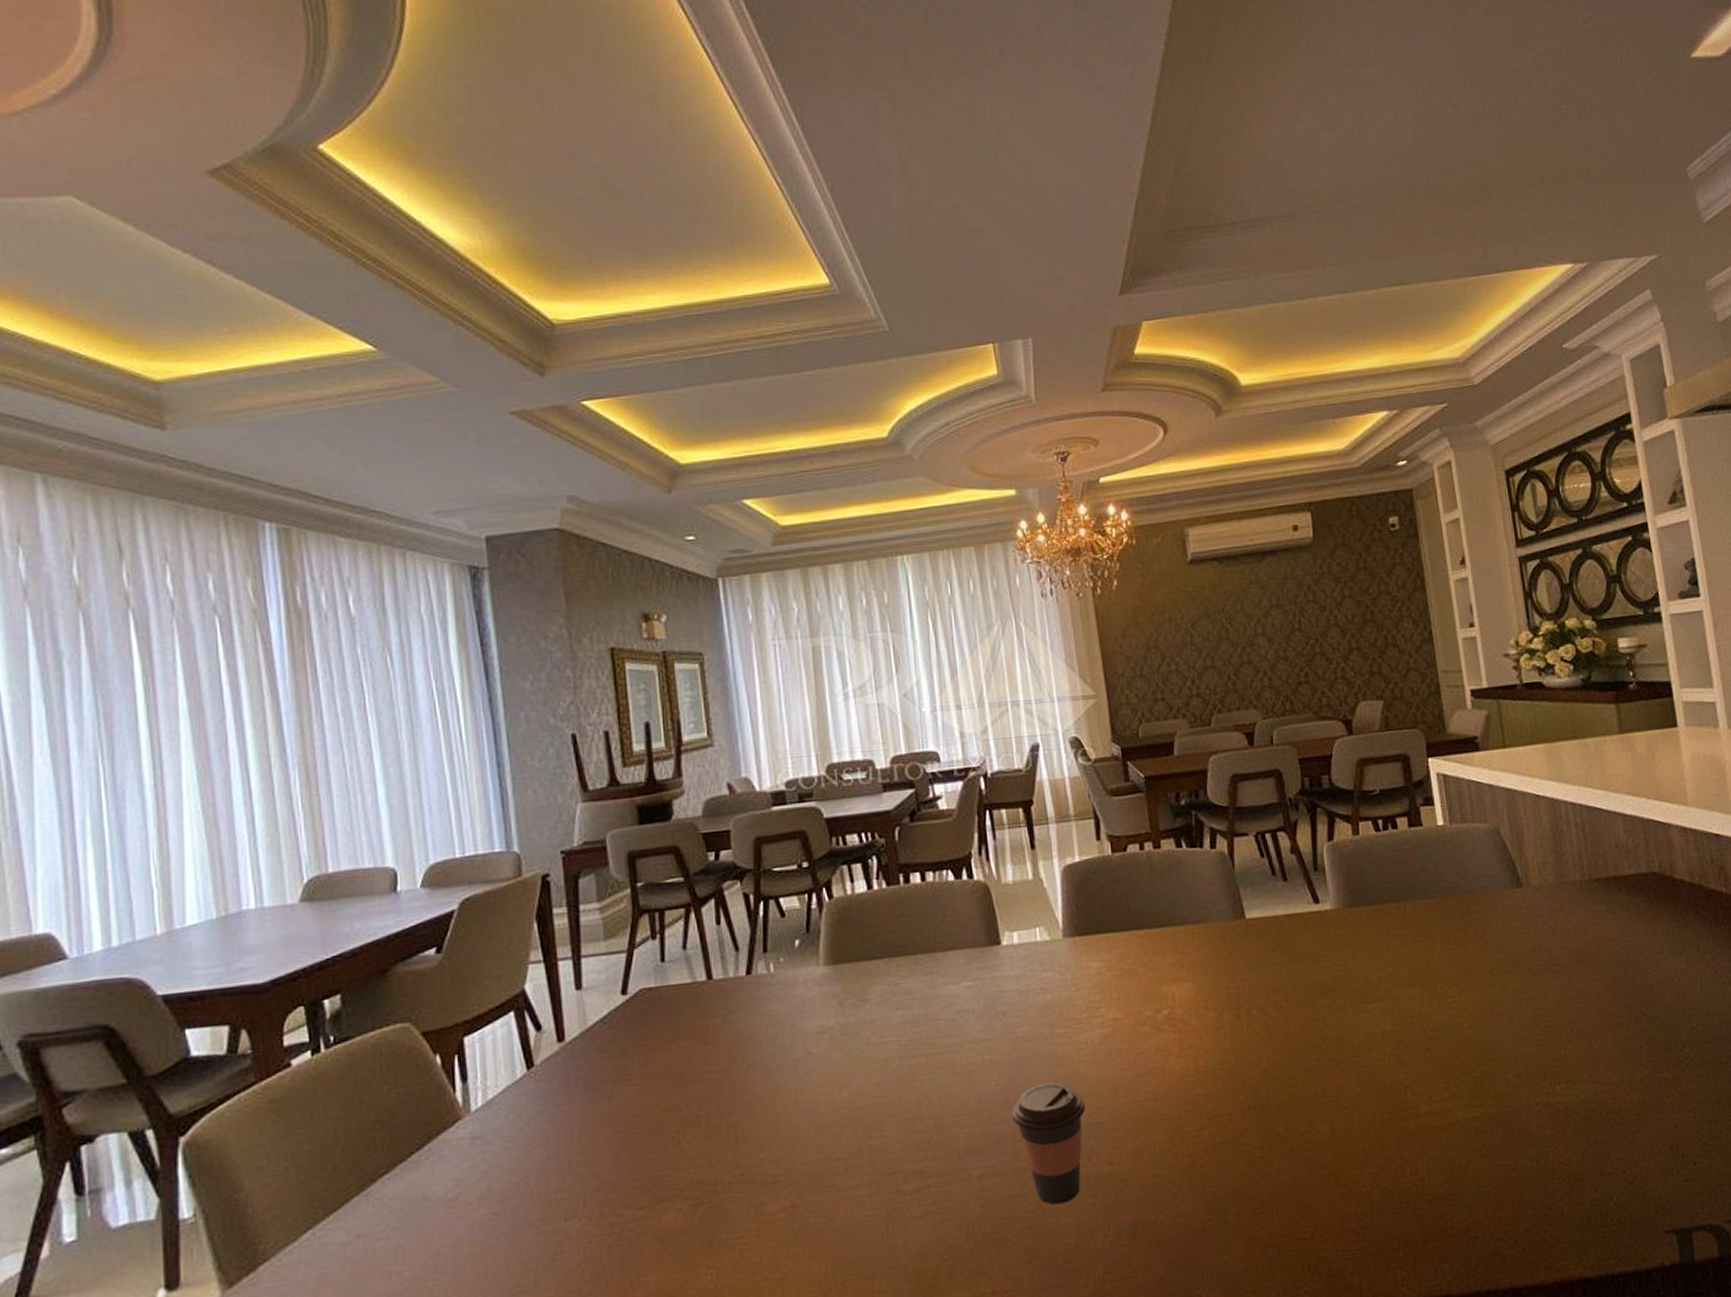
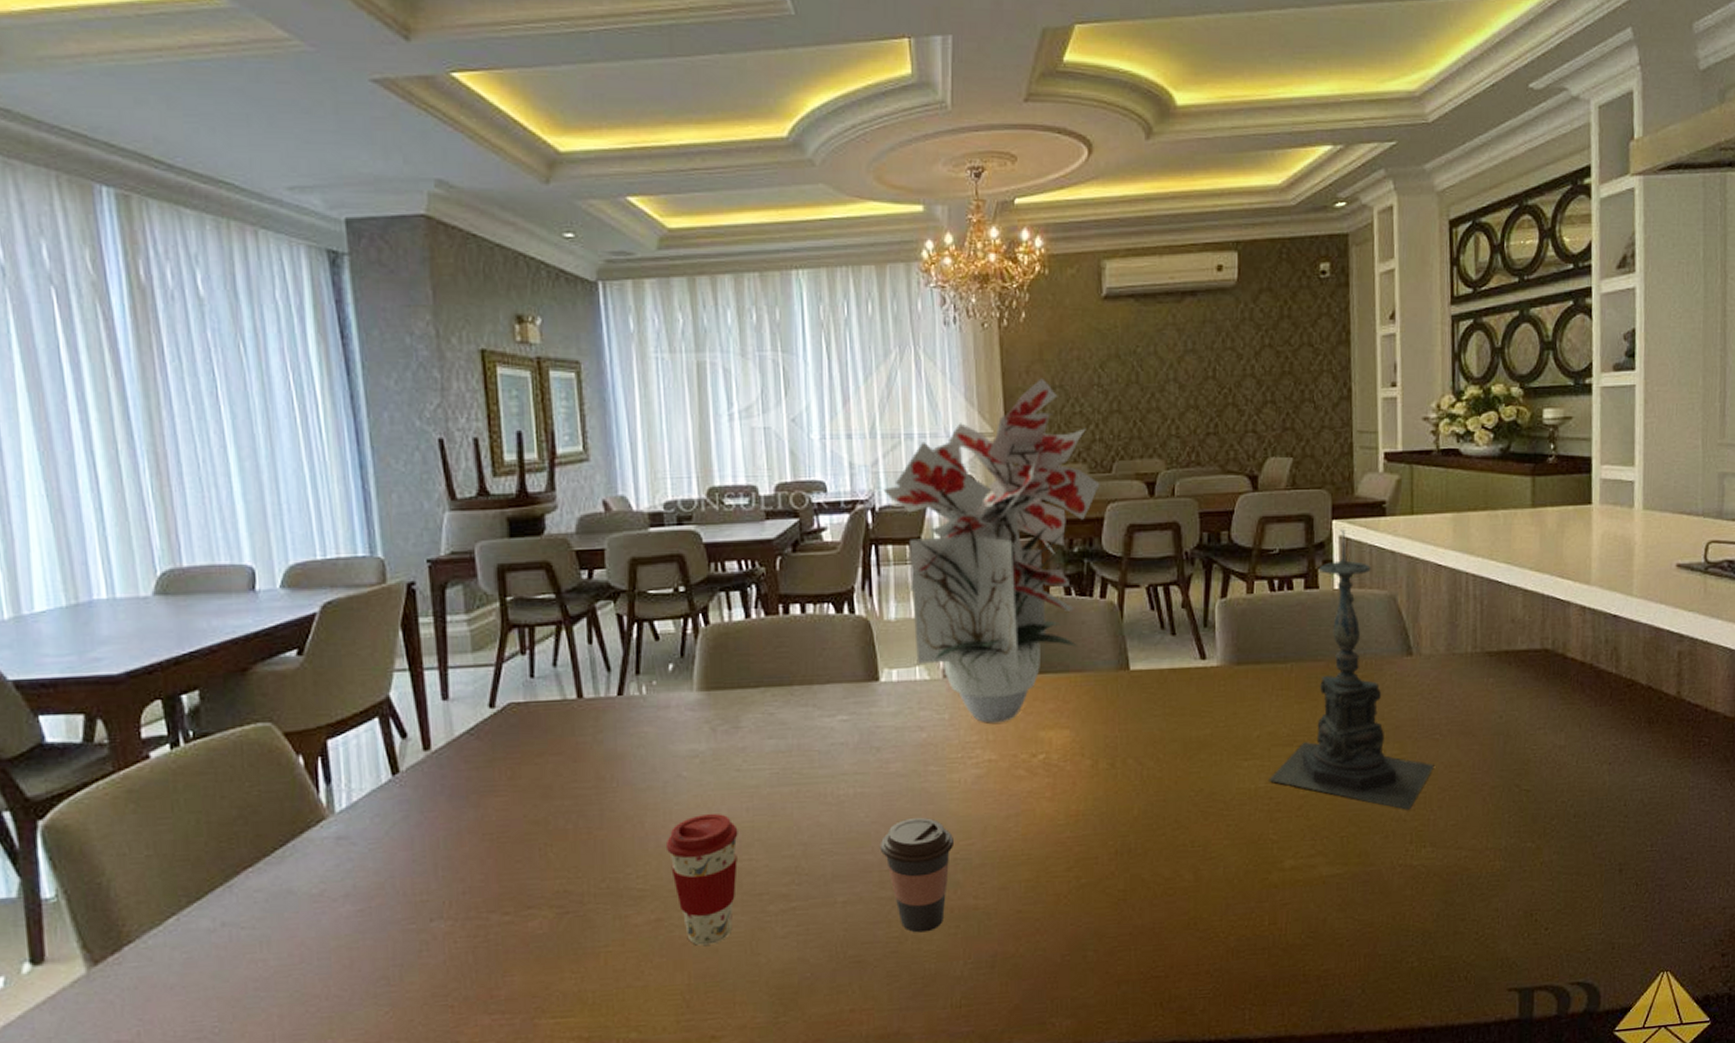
coffee cup: none [797,1090,870,1231] -> present [665,813,738,945]
bouquet: none [994,640,1201,981] -> present [883,378,1100,723]
candle holder: none [1394,767,1558,1046] -> present [1269,530,1434,810]

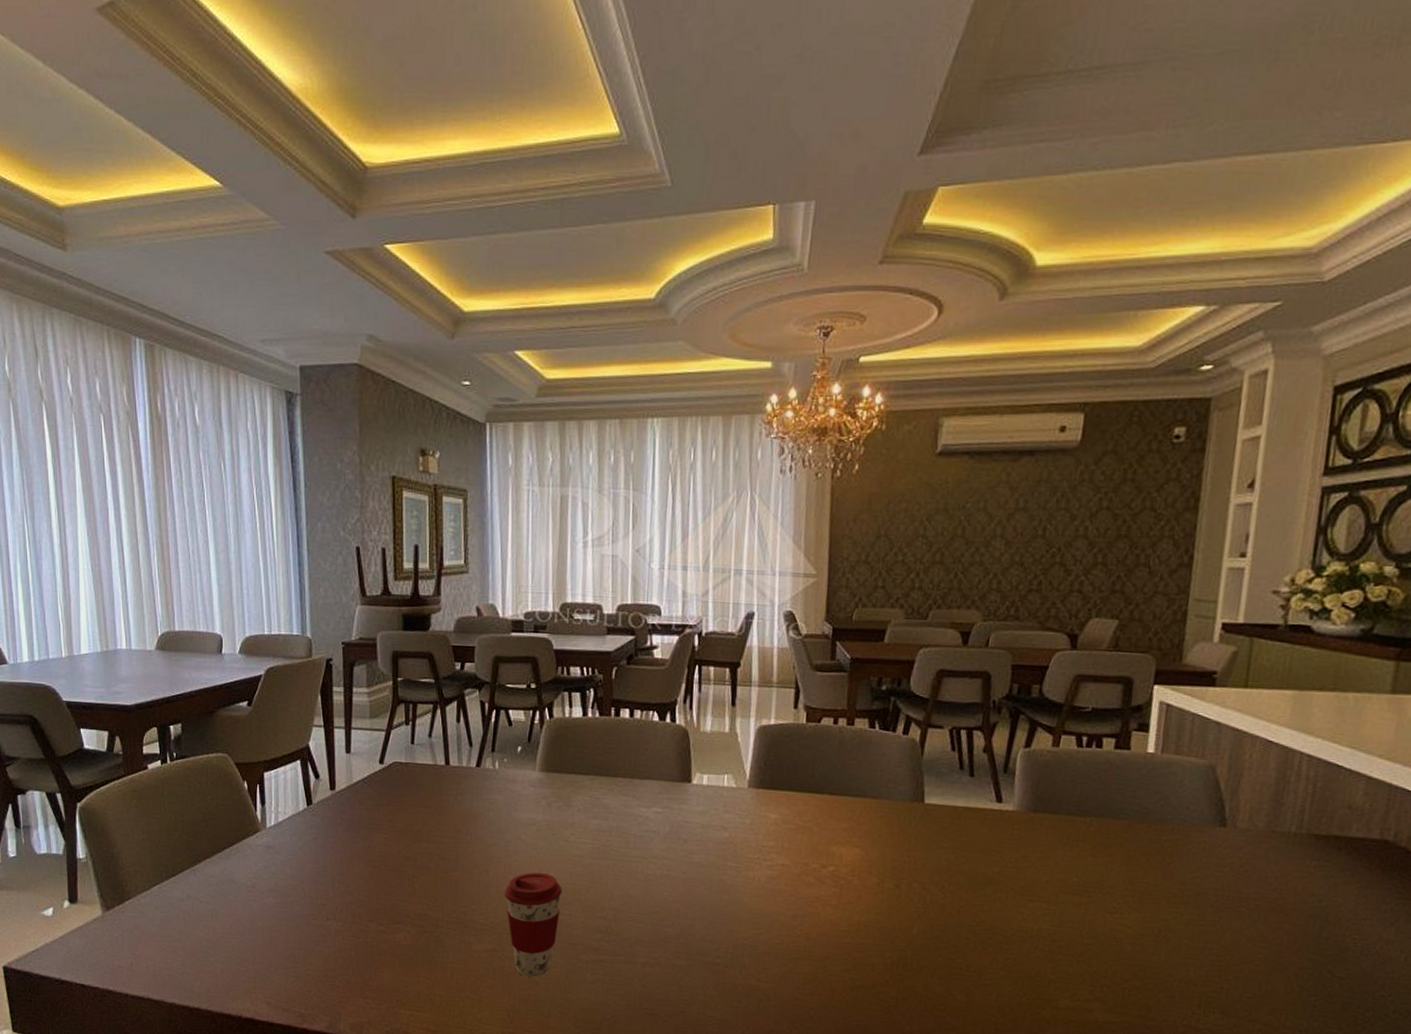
coffee cup: present [879,817,955,933] -> none [678,903,745,1001]
bouquet: present [883,378,1100,723] -> none [710,527,915,834]
candle holder: present [1269,530,1434,810] -> none [1053,695,1236,975]

